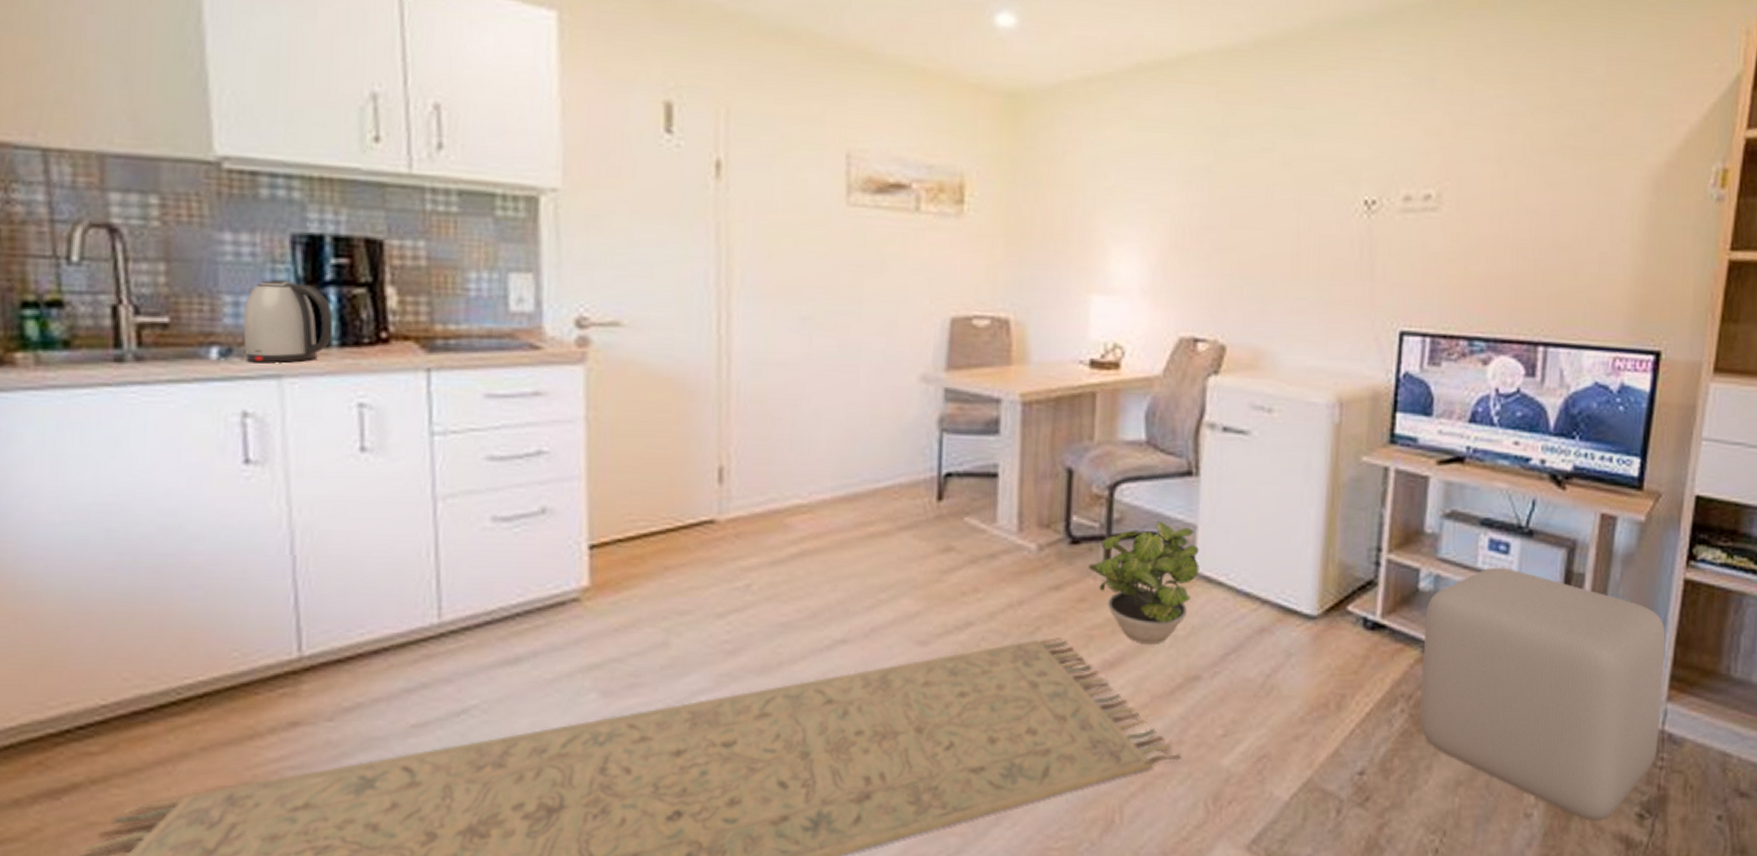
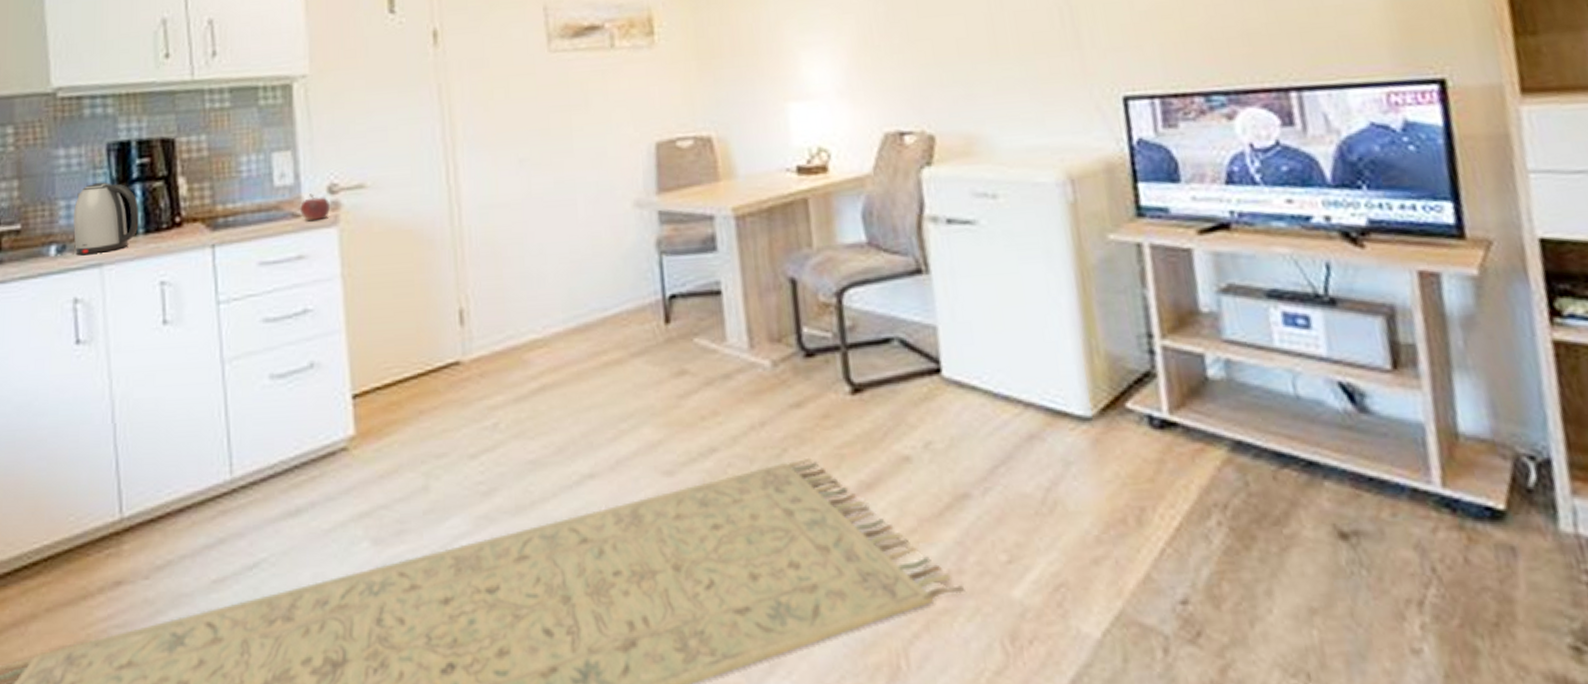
fruit: none [539,325,578,356] -> present [299,193,331,222]
potted plant: present [1088,522,1200,643] -> none [827,325,948,460]
pouf: present [1420,567,1666,821] -> none [1222,344,1577,657]

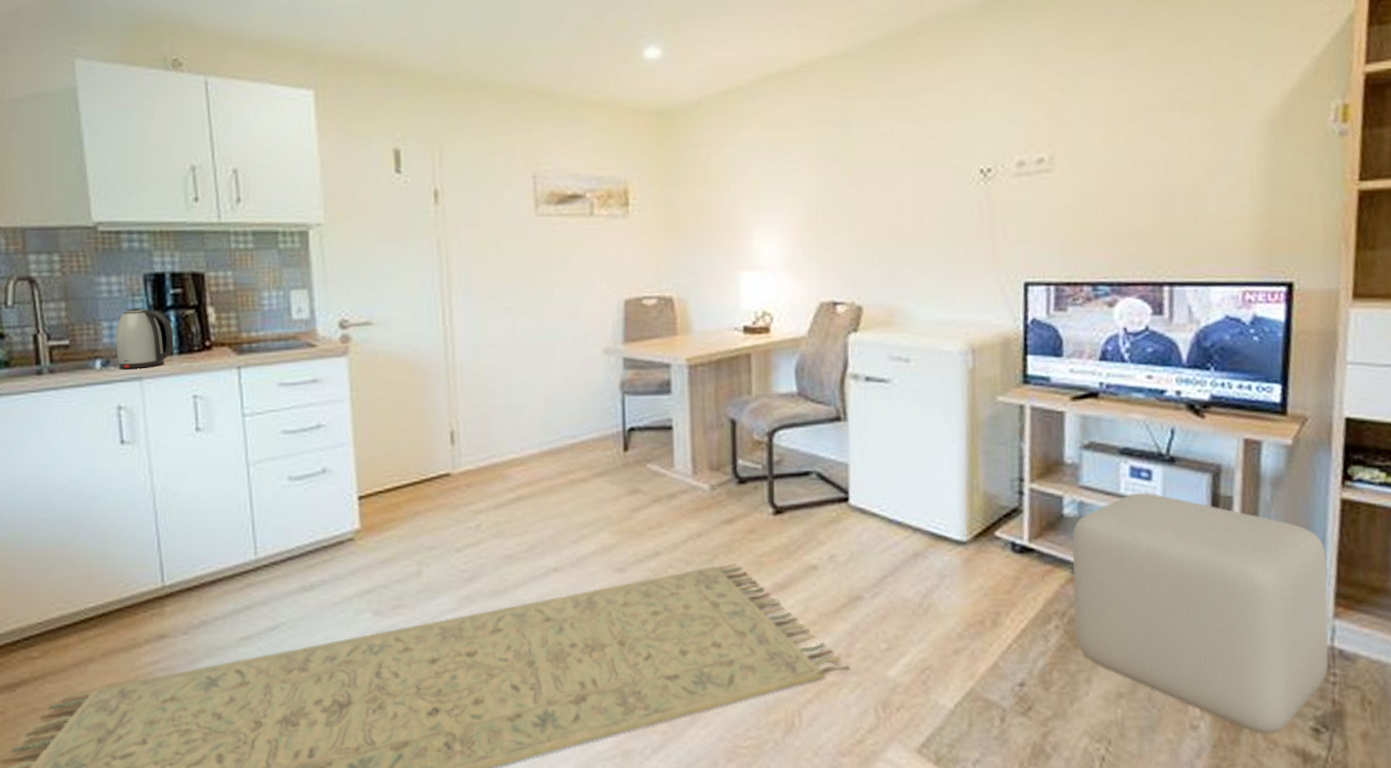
fruit: present [299,193,331,222] -> none [314,327,342,351]
pouf: none [1222,344,1577,657] -> present [1072,492,1329,734]

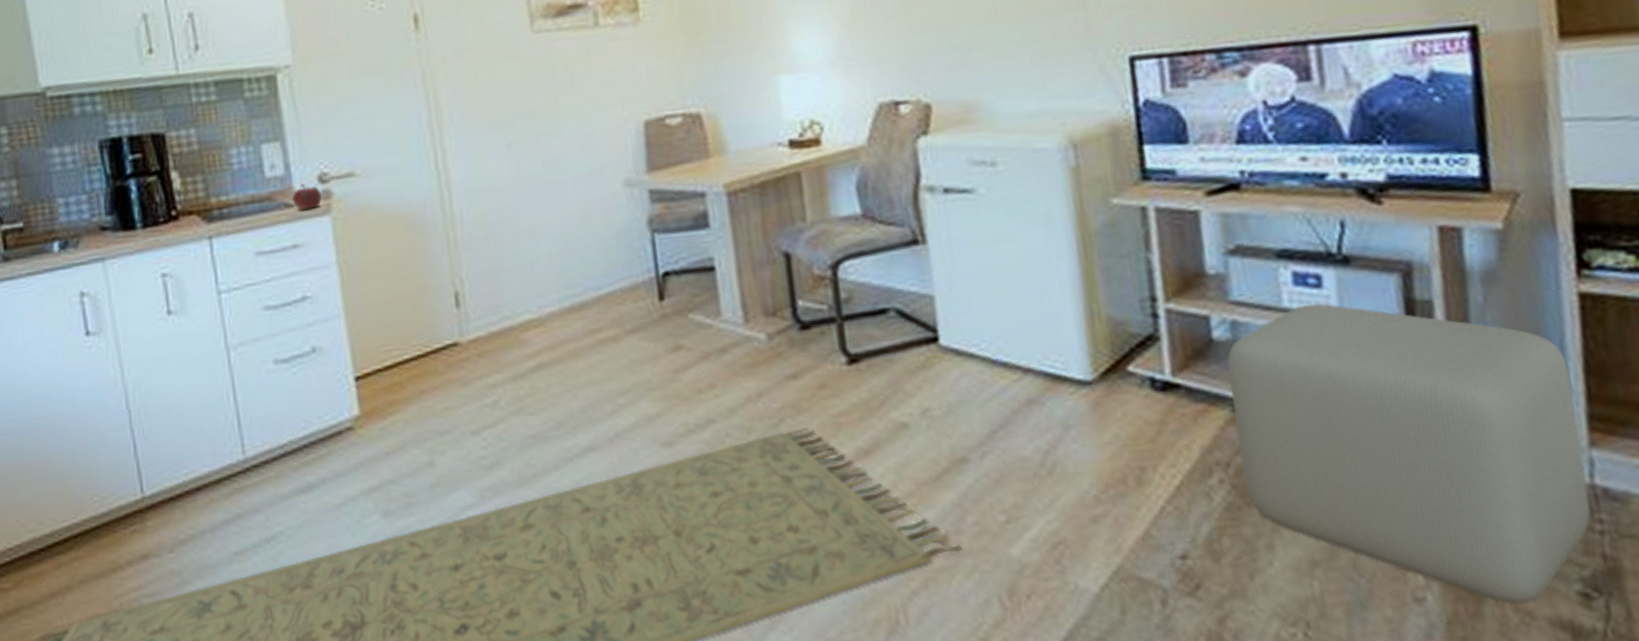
kettle: present [115,307,174,370] -> none [72,178,137,251]
fruit: none [314,327,342,351] -> present [291,183,323,211]

